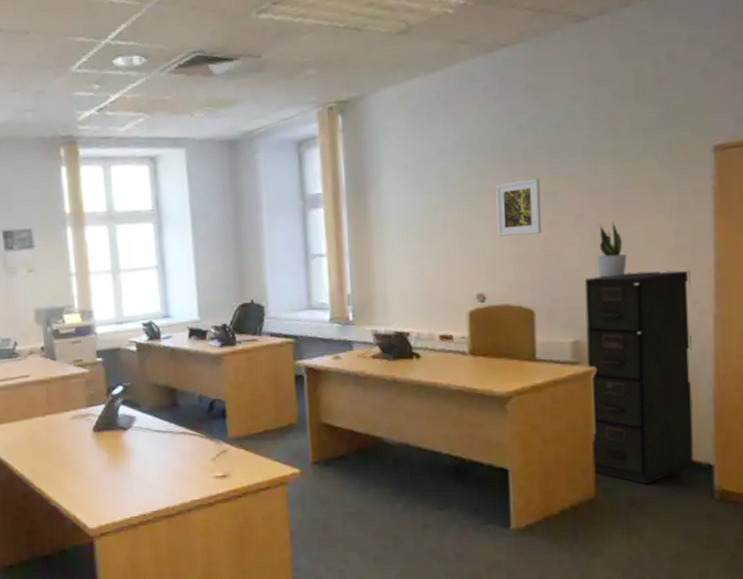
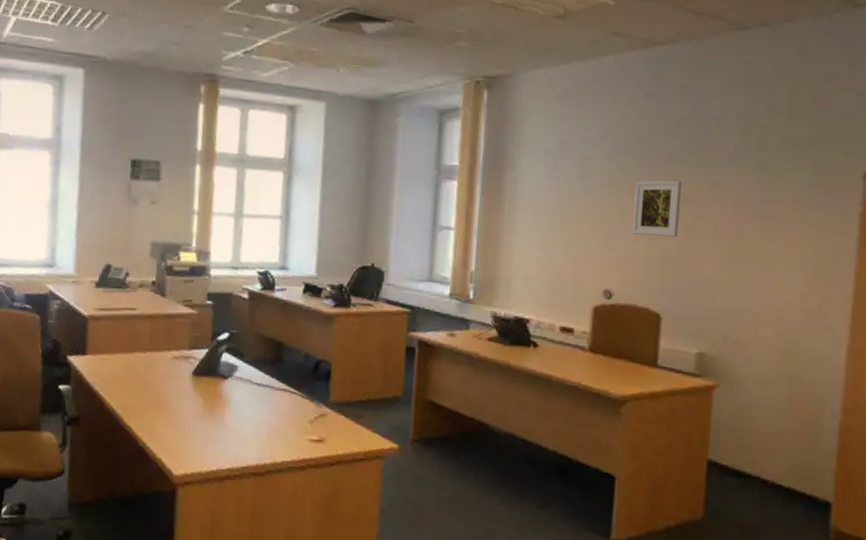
filing cabinet: present [584,270,694,485] -> none [704,289,827,514]
potted plant: present [597,220,627,279] -> none [731,234,763,294]

